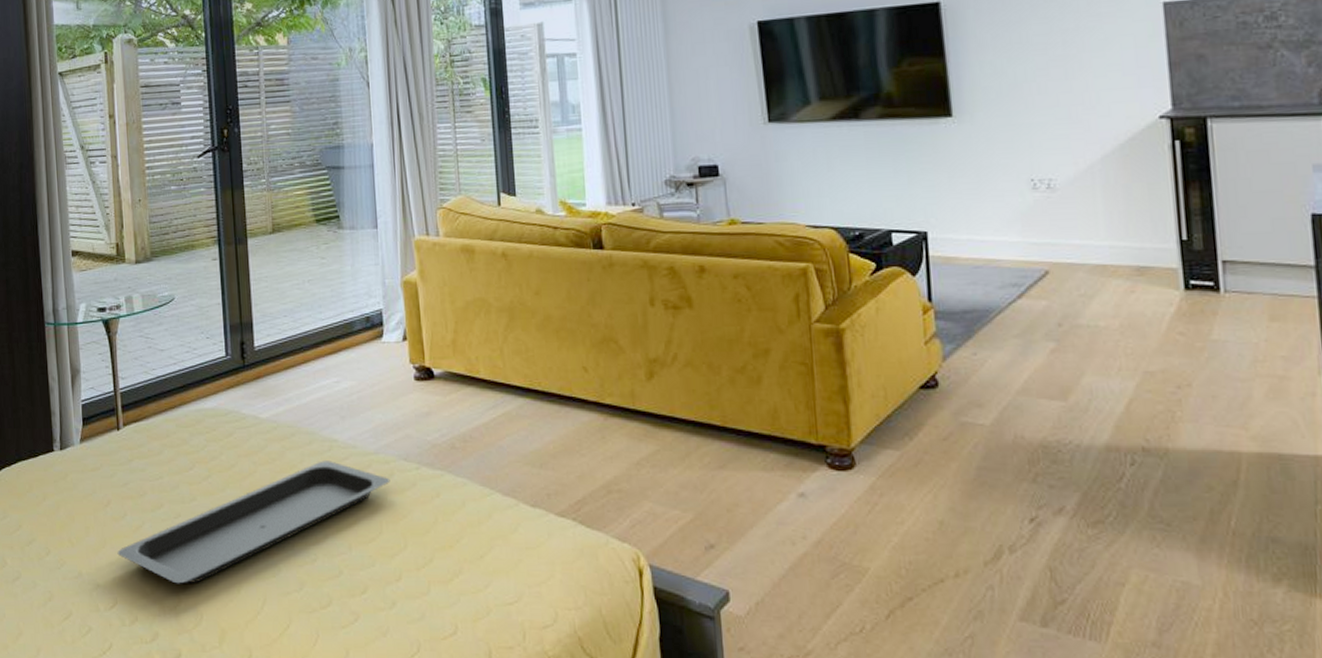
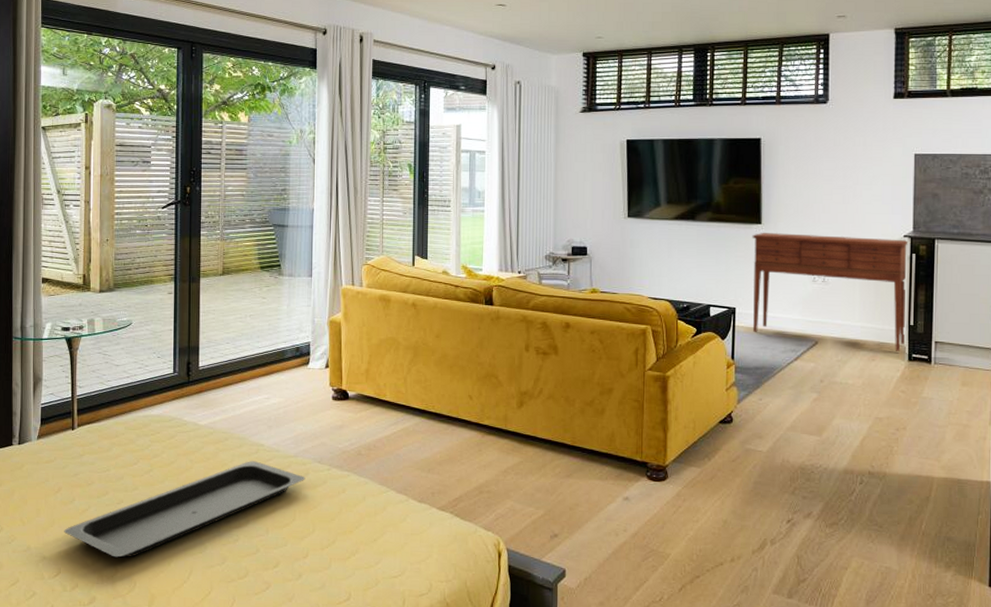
console table: none [940,122,1177,278] -> present [752,233,908,351]

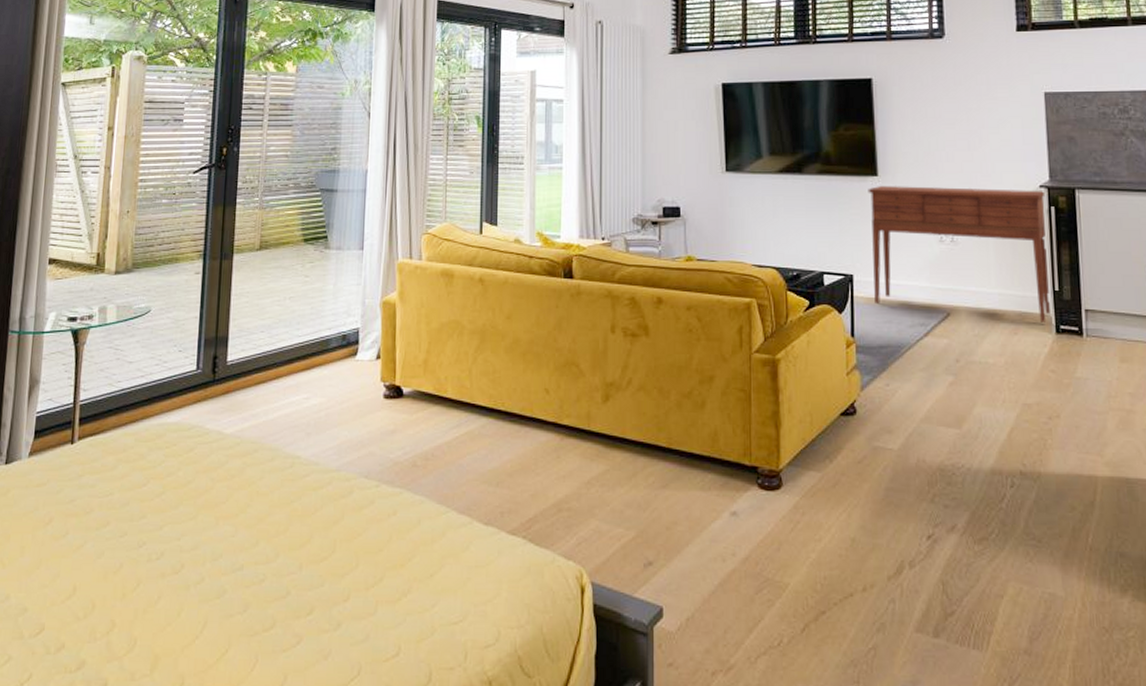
serving tray: present [64,461,306,558] -> none [52,477,349,608]

